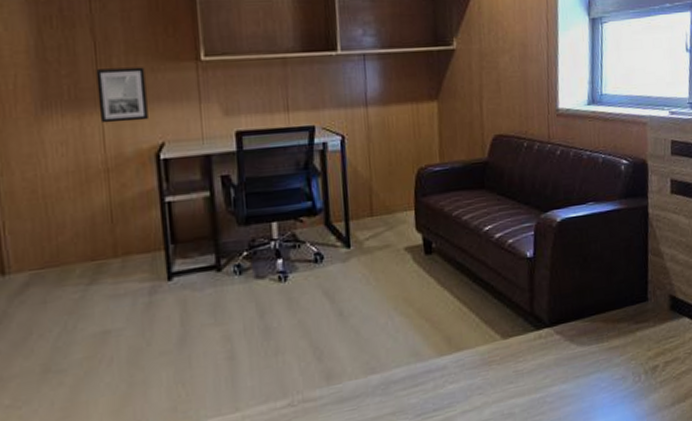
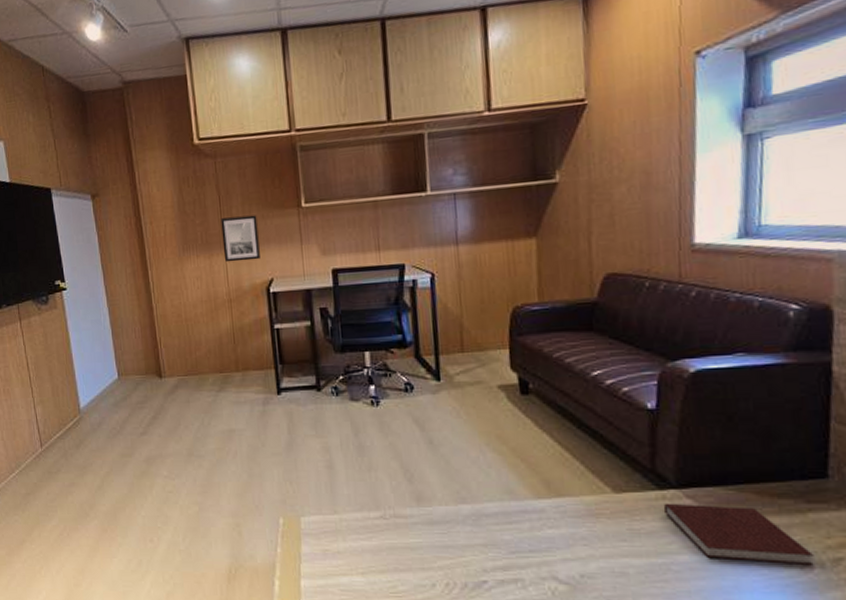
notebook: none [540,334,641,385] -> present [663,503,814,567]

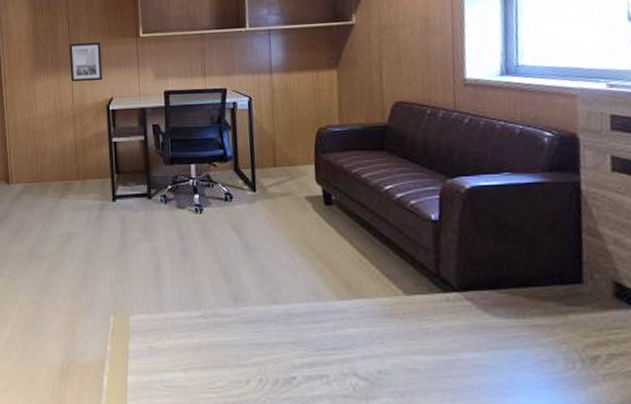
notebook: present [663,503,814,567] -> none [447,304,576,364]

